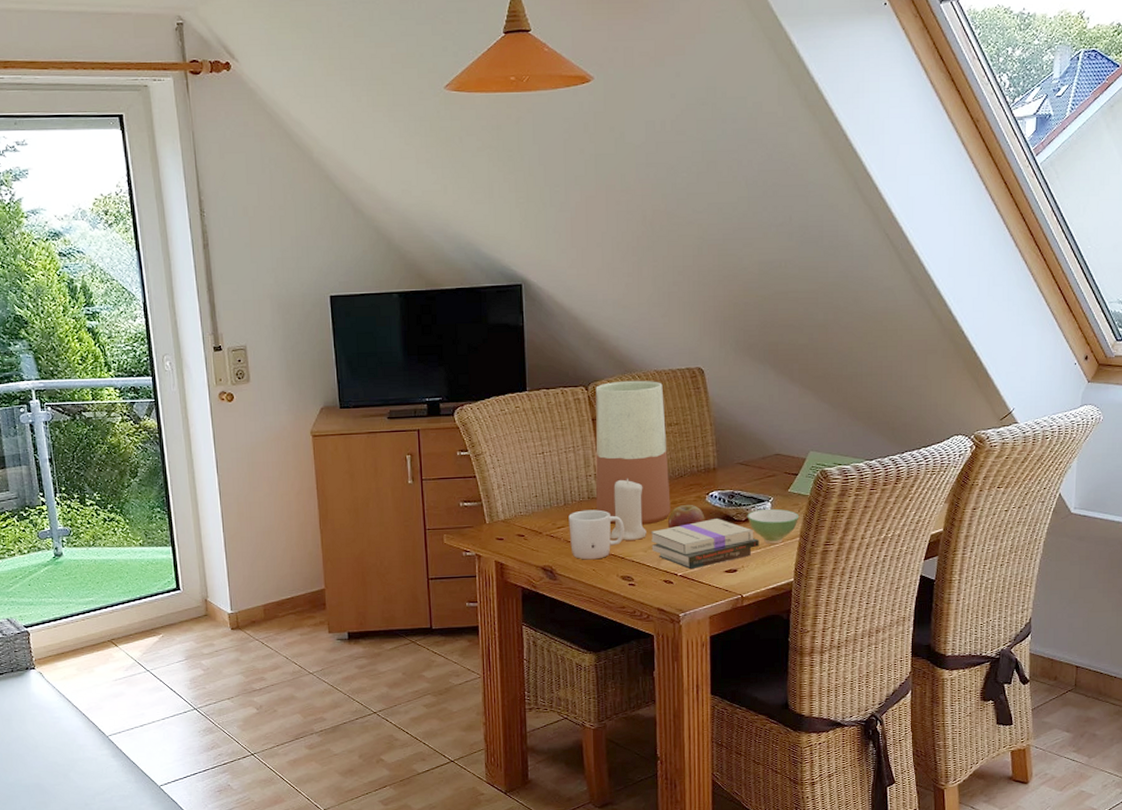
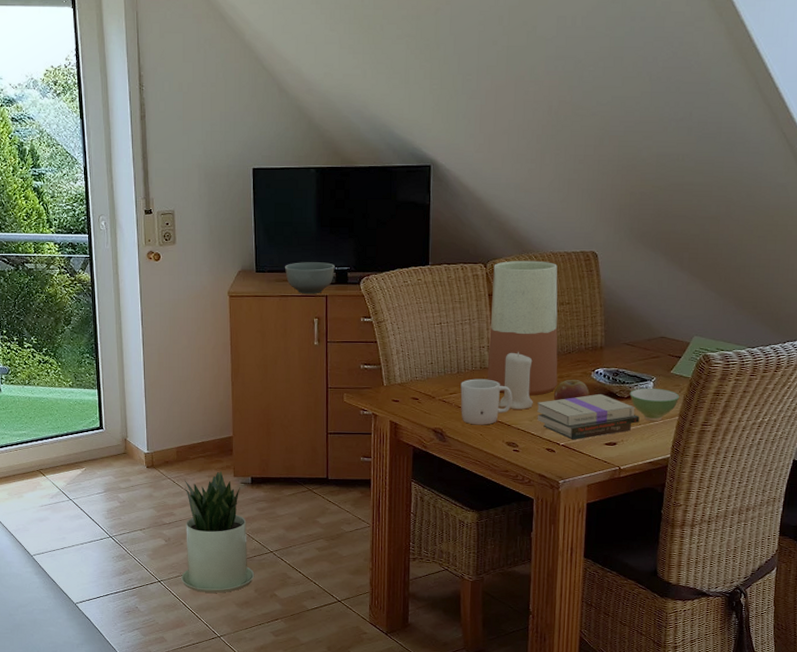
planter: none [273,628,358,763] -> present [181,471,255,593]
bowl: none [372,394,426,430] -> present [285,262,335,294]

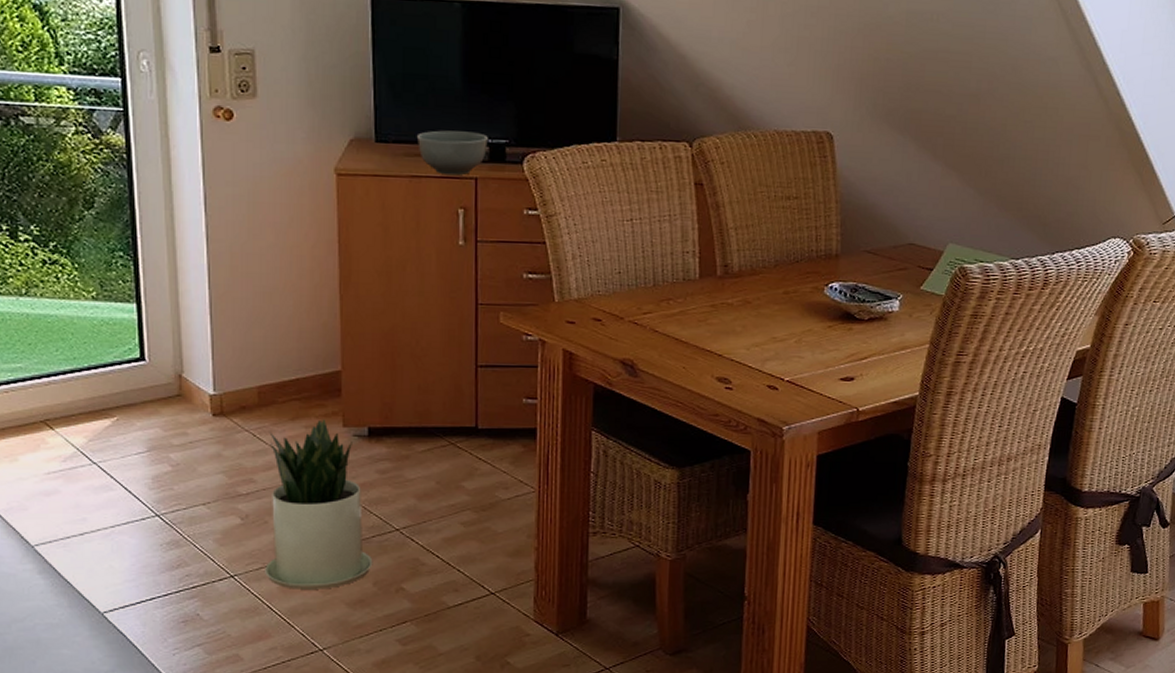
mug: present [460,379,512,425] -> none [657,294,725,355]
vase: present [488,260,558,396] -> none [693,139,783,317]
candle: present [498,351,533,409] -> none [706,258,751,335]
books: present [536,394,640,440] -> none [755,315,883,374]
fruit: present [553,380,590,401] -> none [776,296,822,324]
bowl: present [629,387,680,421] -> none [870,307,931,350]

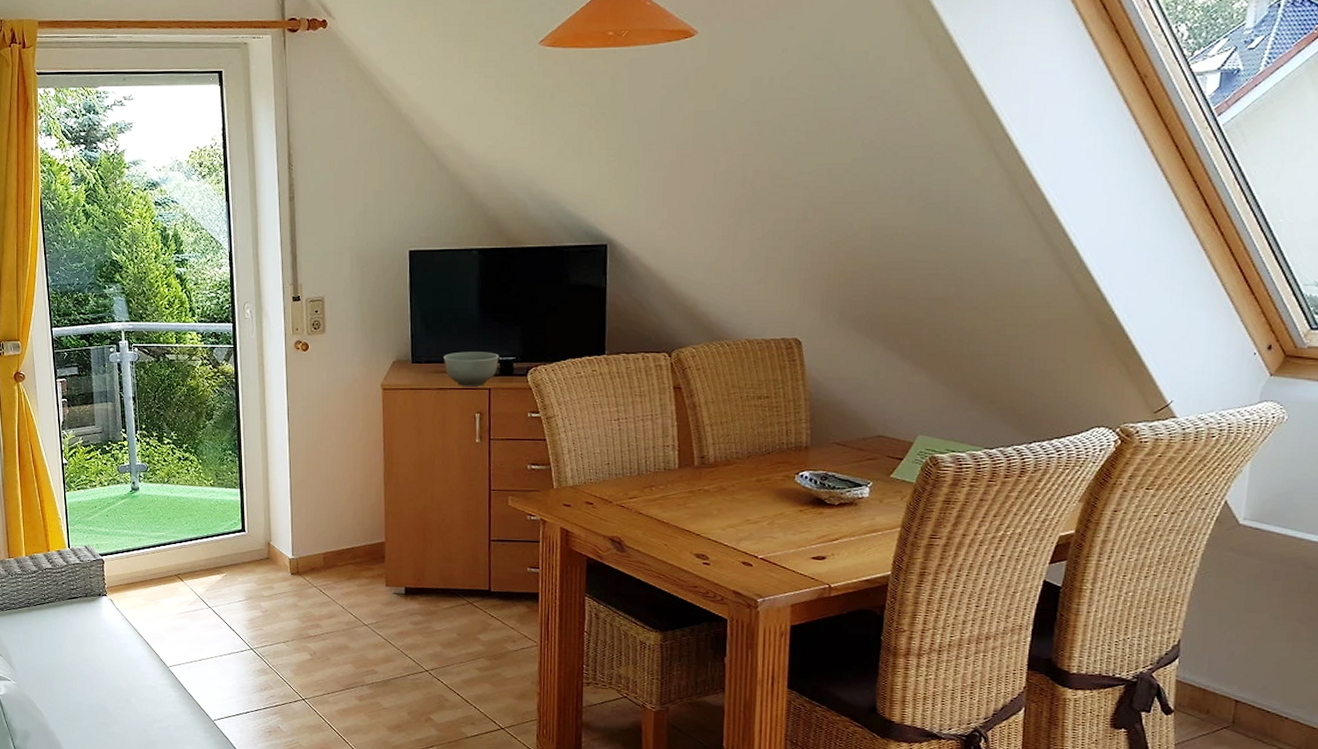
planter: present [265,419,373,589] -> none [327,580,408,715]

